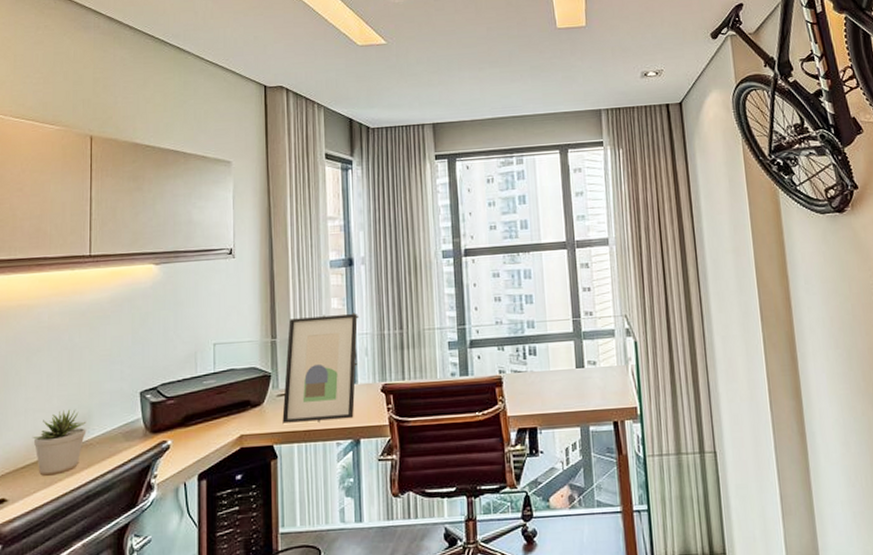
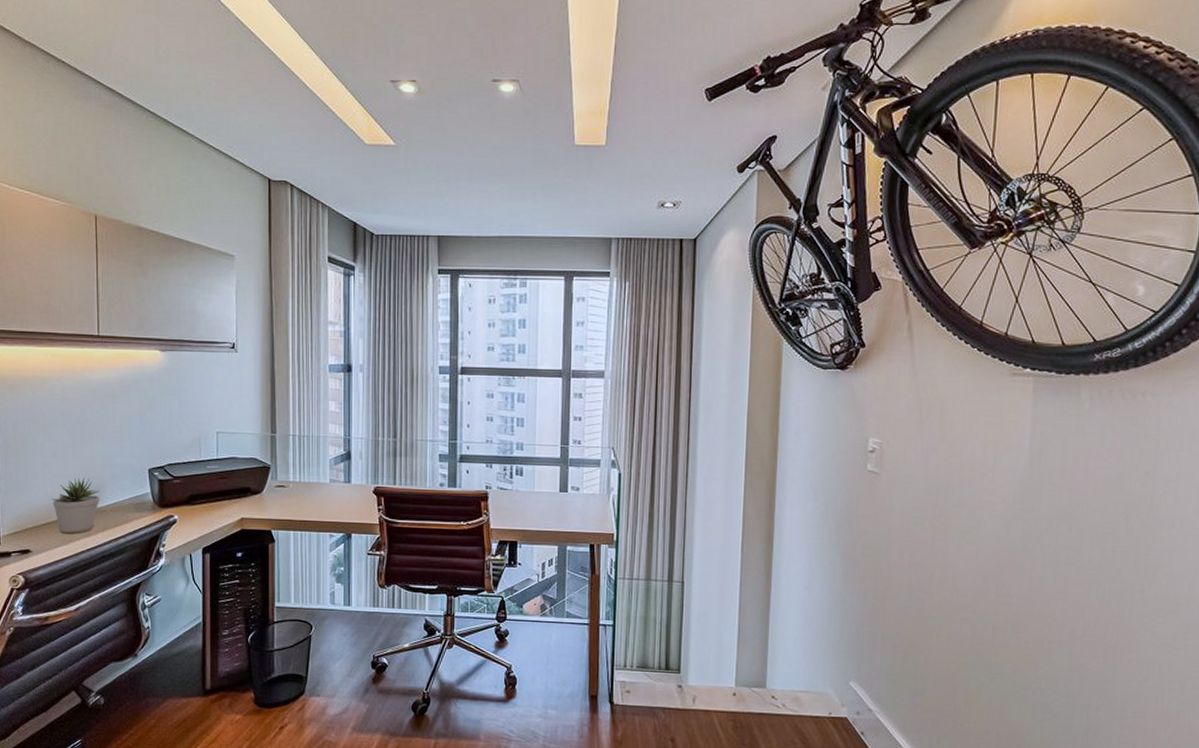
picture frame: present [282,313,359,423] -> none [280,416,355,515]

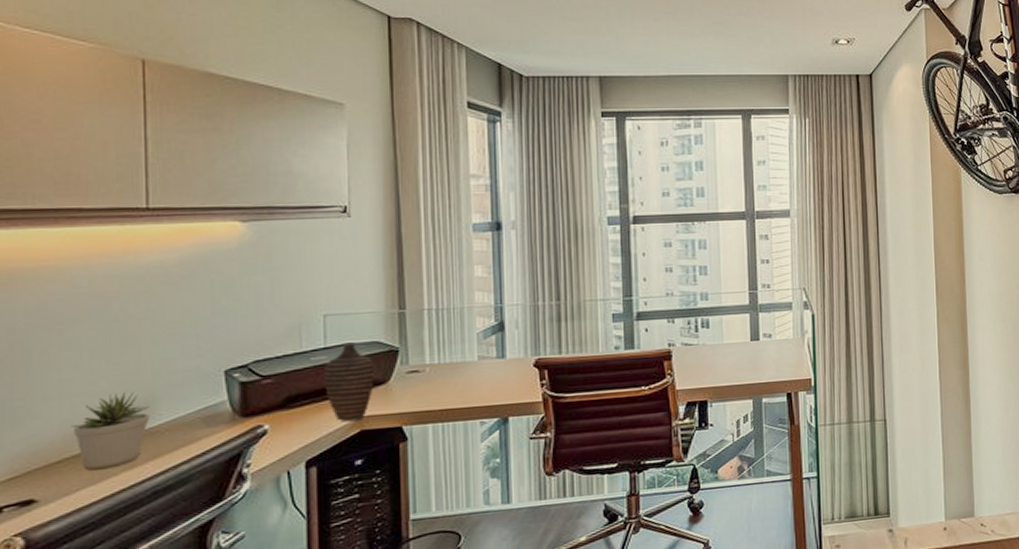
decorative vase: none [215,457,253,521] -> present [323,342,375,422]

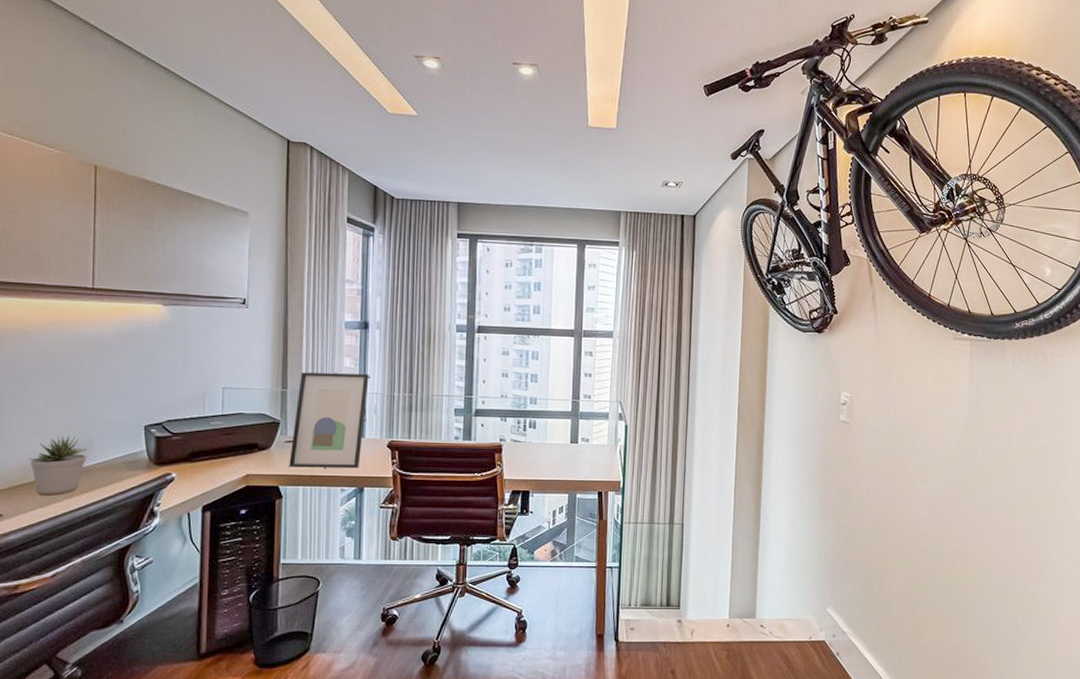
decorative vase: present [323,342,375,422] -> none [219,413,260,478]
picture frame: none [413,282,508,403] -> present [289,372,370,469]

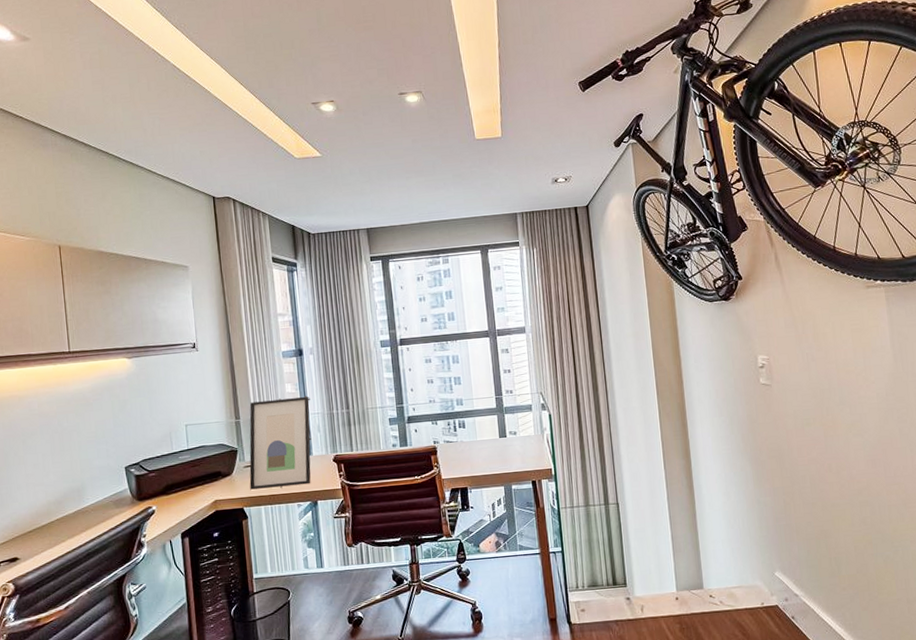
potted plant: present [28,435,87,497] -> none [35,482,82,539]

